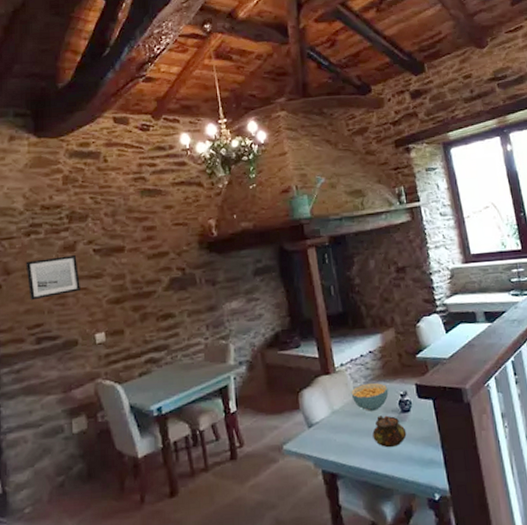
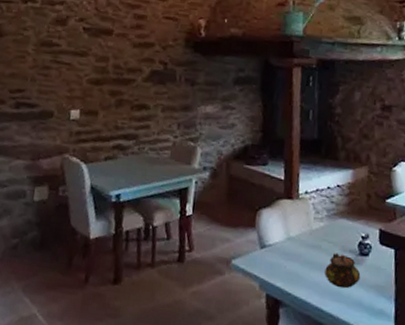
wall art: present [26,255,80,301] -> none [16,27,67,66]
cereal bowl: present [351,382,389,411] -> none [310,217,350,247]

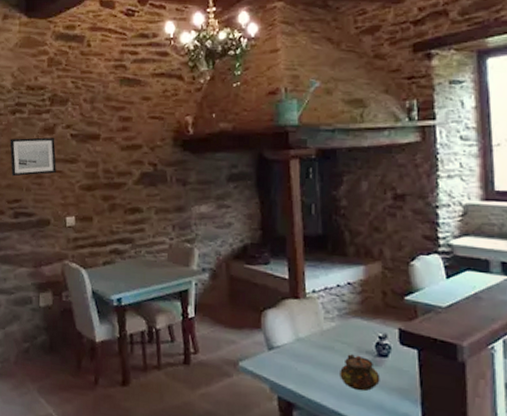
wall art: none [16,27,67,66] -> present [9,137,57,177]

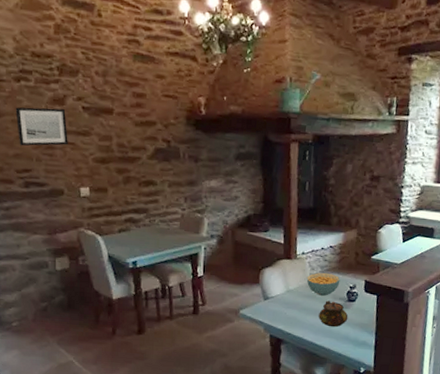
cereal bowl: none [320,316,365,348] -> present [306,272,340,296]

